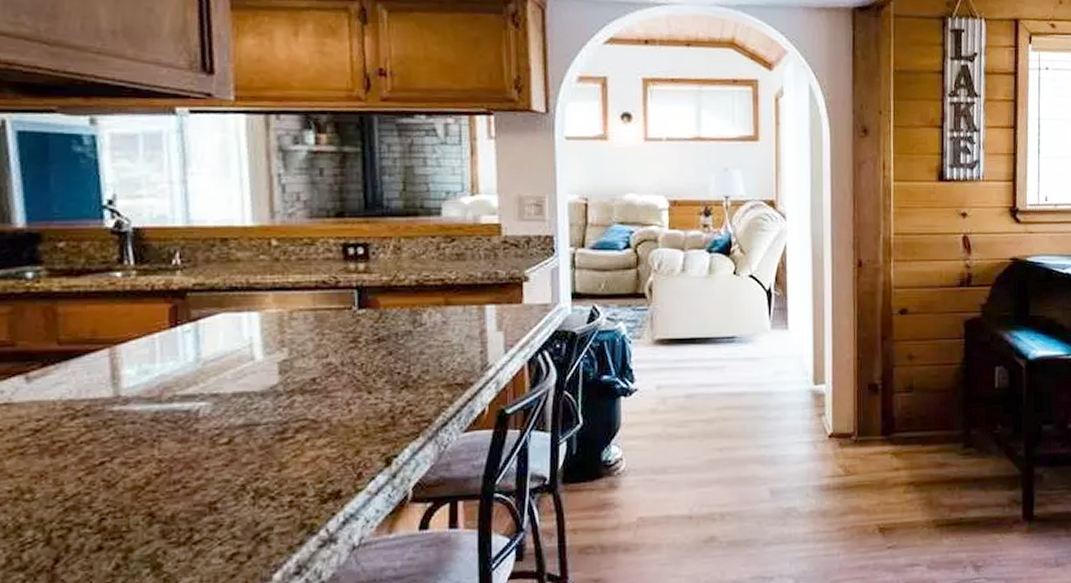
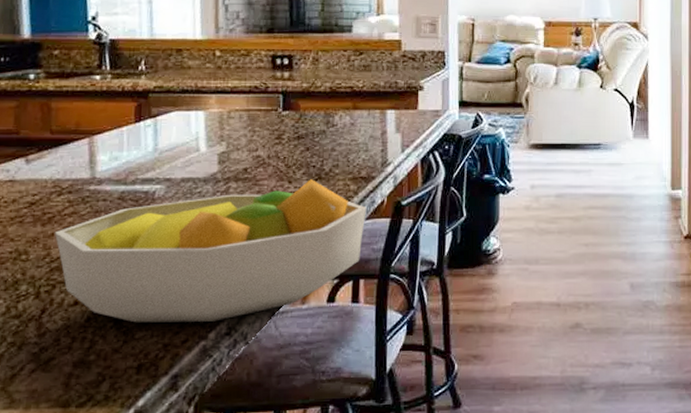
fruit bowl: none [69,388,464,568] -> present [55,179,367,323]

